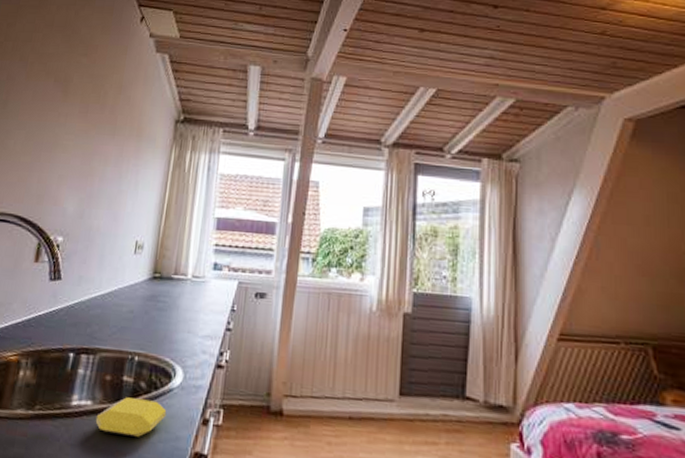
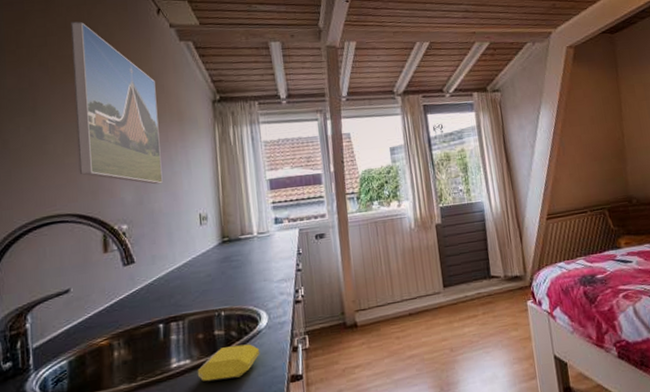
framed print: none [30,21,123,201] -> present [71,21,163,185]

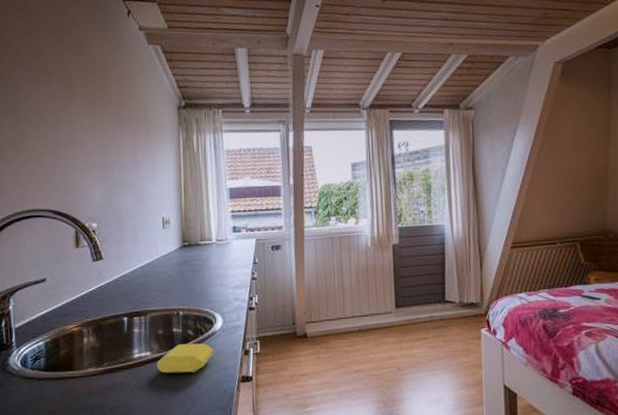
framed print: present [71,21,163,185] -> none [47,22,130,187]

